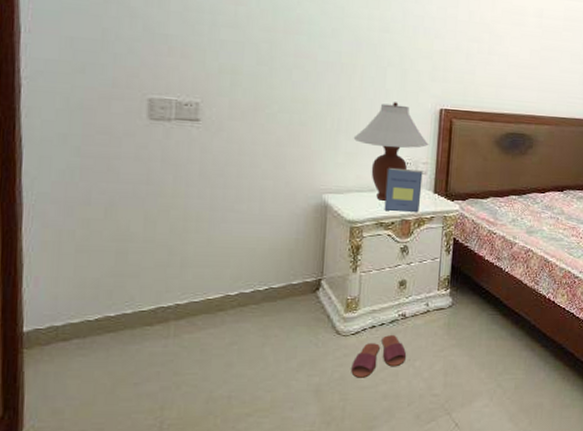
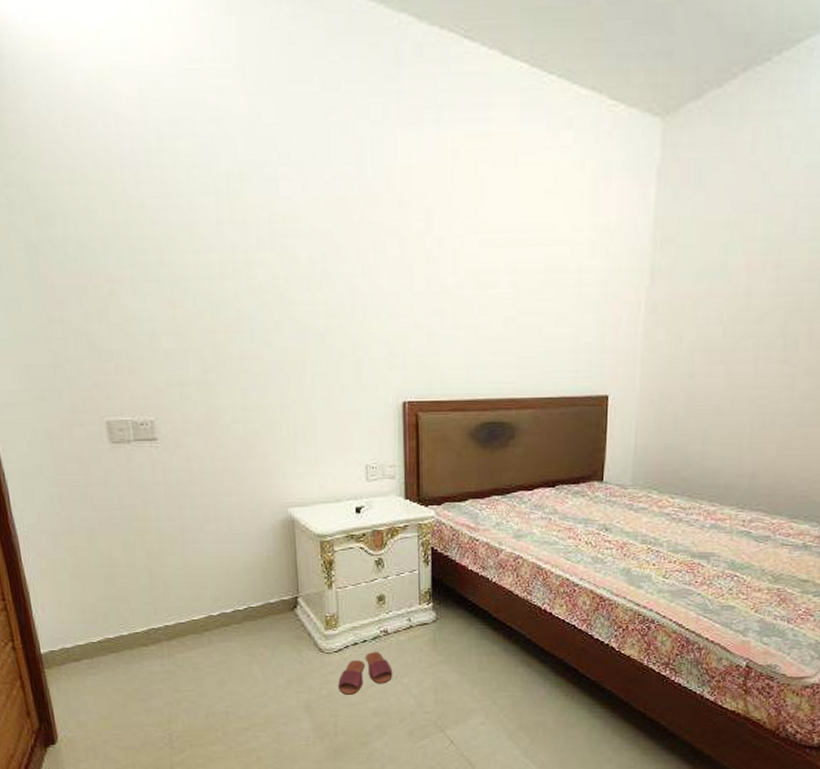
table lamp: present [353,102,429,201] -> none [312,399,395,511]
book: present [384,168,423,213] -> none [352,474,392,523]

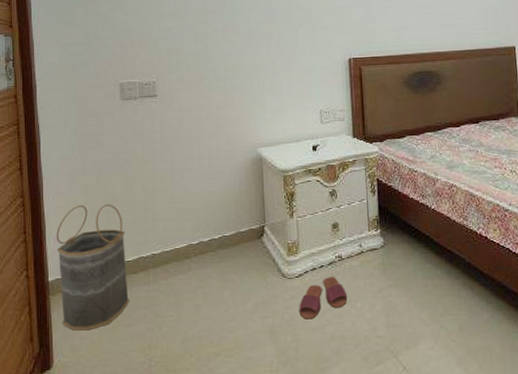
basket: none [43,568,142,705] -> present [56,204,130,331]

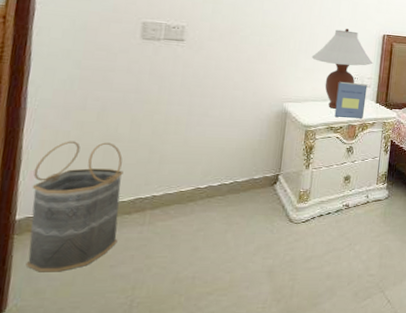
table lamp: none [277,58,343,149] -> present [311,28,373,109]
slippers: present [299,277,348,319] -> none [300,223,349,260]
book: none [309,117,342,159] -> present [334,82,368,119]

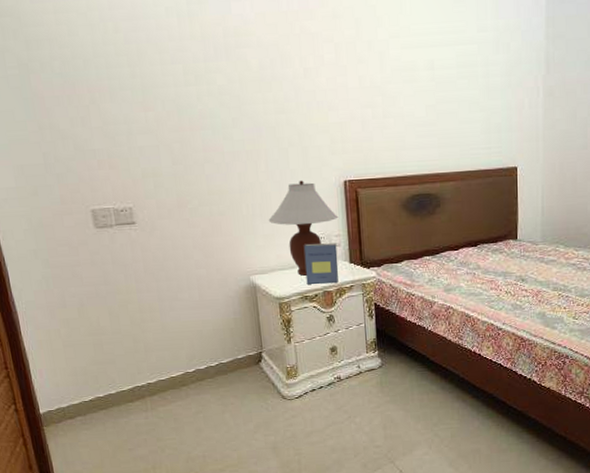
basket: present [25,141,124,272] -> none [41,336,129,458]

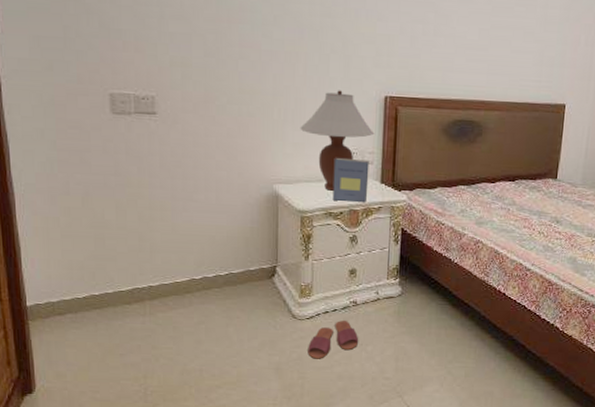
slippers: none [300,396,347,435] -> present [308,321,359,359]

